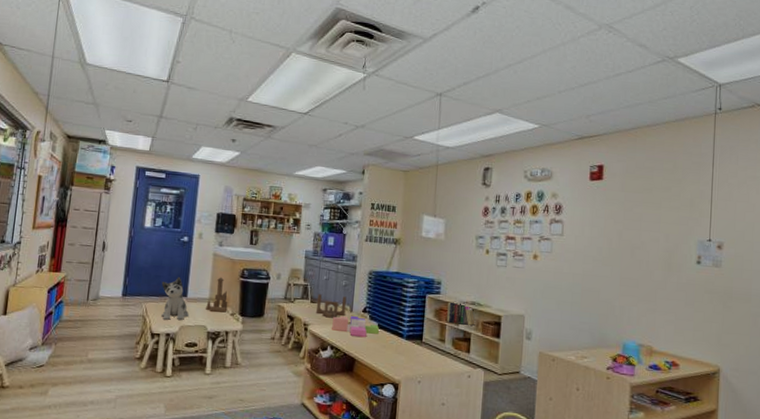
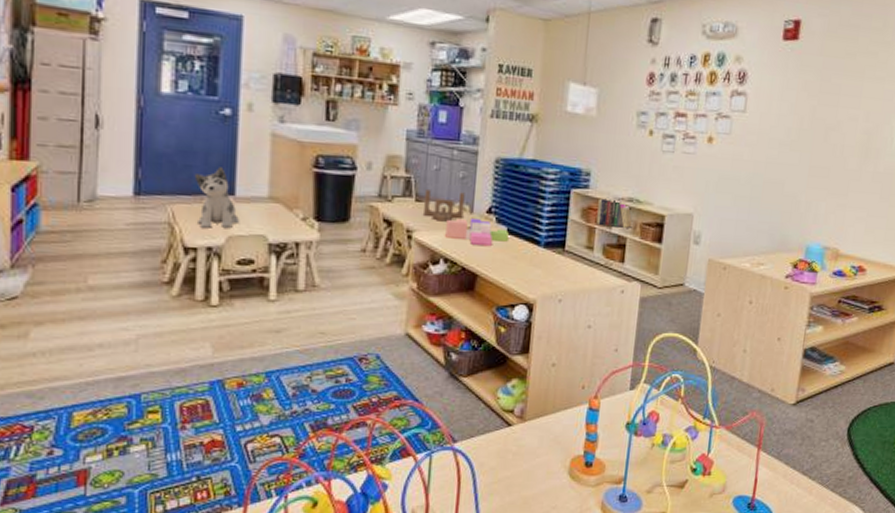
toy blocks: present [206,277,228,313] -> none [264,167,297,217]

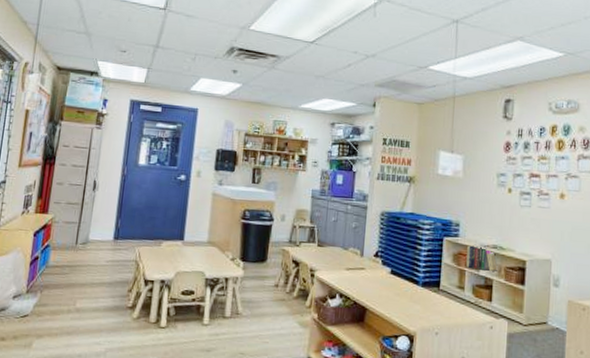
plush toy: present [194,167,240,229] -> none [156,219,186,266]
toy blocks: present [424,190,465,222] -> none [324,237,357,264]
toy blocks: present [445,219,509,245] -> none [341,261,392,284]

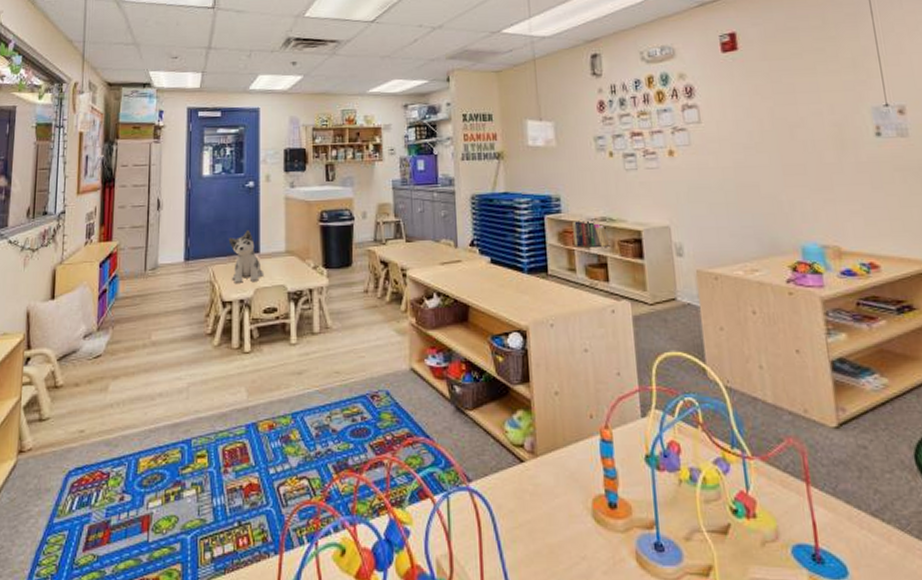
plush toy: none [156,219,186,266] -> present [228,230,265,285]

